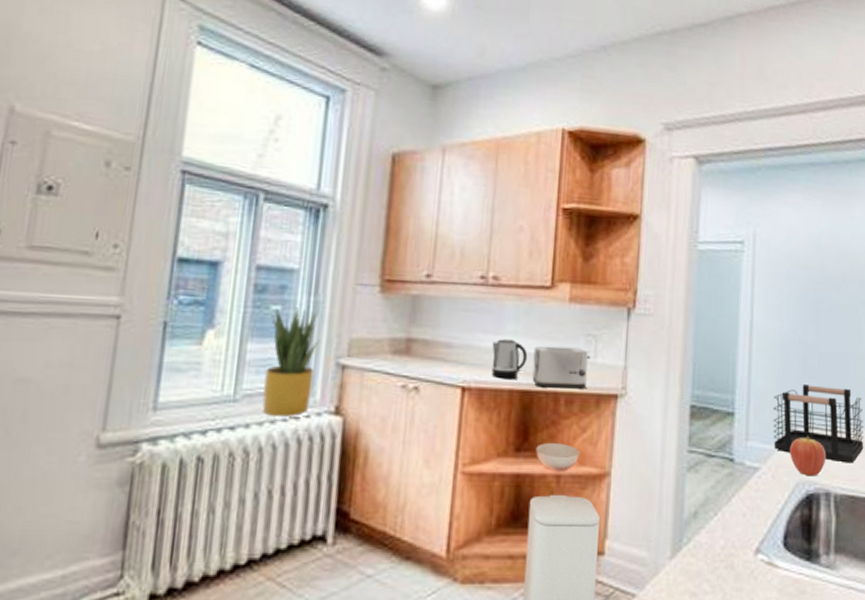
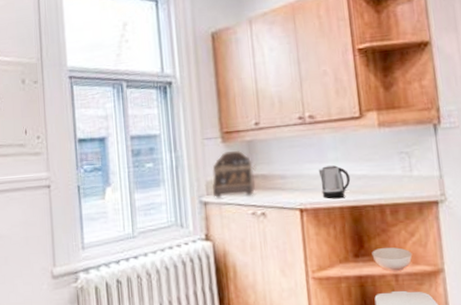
planter: present [262,308,320,418] -> none [146,162,187,247]
spice rack: none [355,305,418,364] -> present [212,151,257,199]
toaster: present [532,345,591,389] -> none [355,164,407,202]

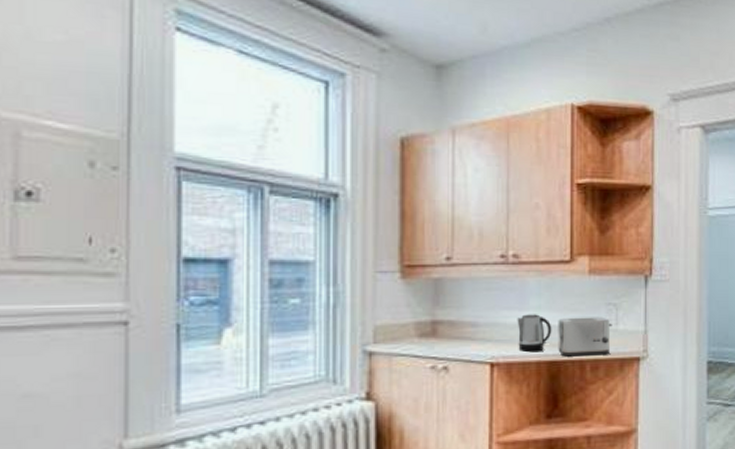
spice rack: present [212,151,257,199] -> none [381,290,442,348]
toaster: none [355,164,407,202] -> present [558,317,612,357]
bowl: present [372,247,413,271] -> none [566,406,608,433]

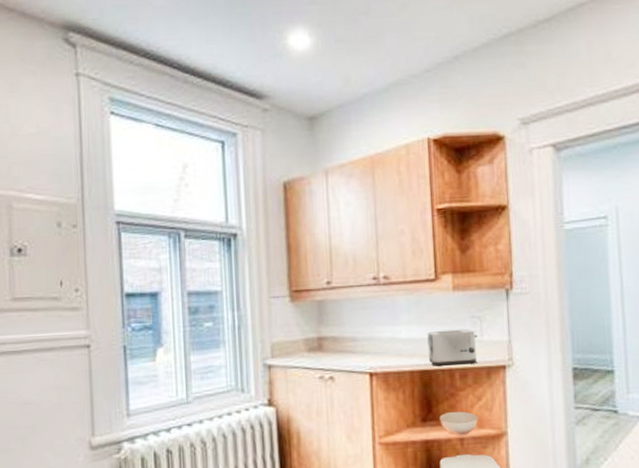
kettle: present [517,314,552,353] -> none [390,328,423,363]
bowl: none [566,406,608,433] -> present [439,411,479,435]

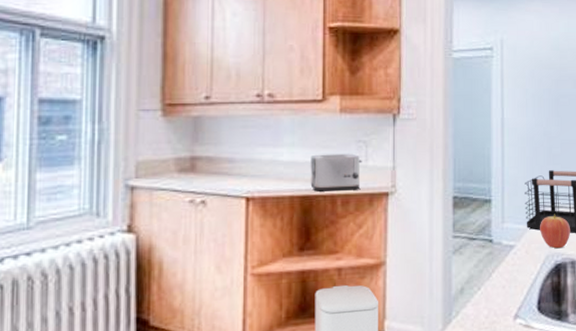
bowl: present [439,411,479,435] -> none [318,239,358,265]

